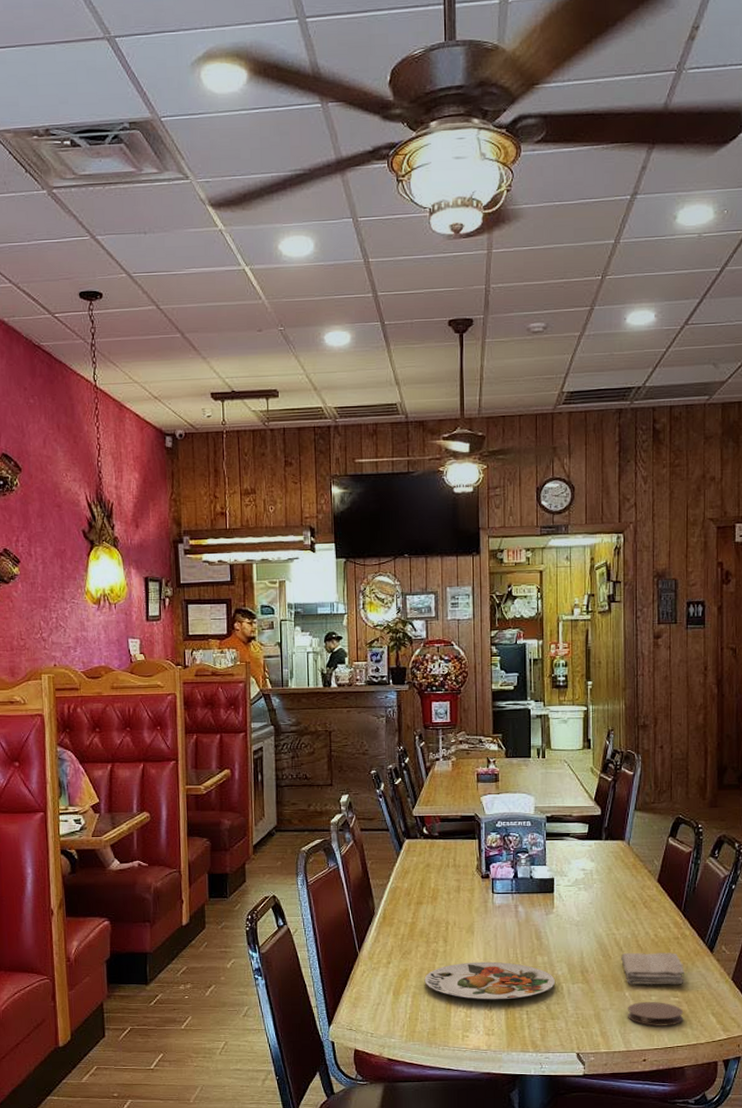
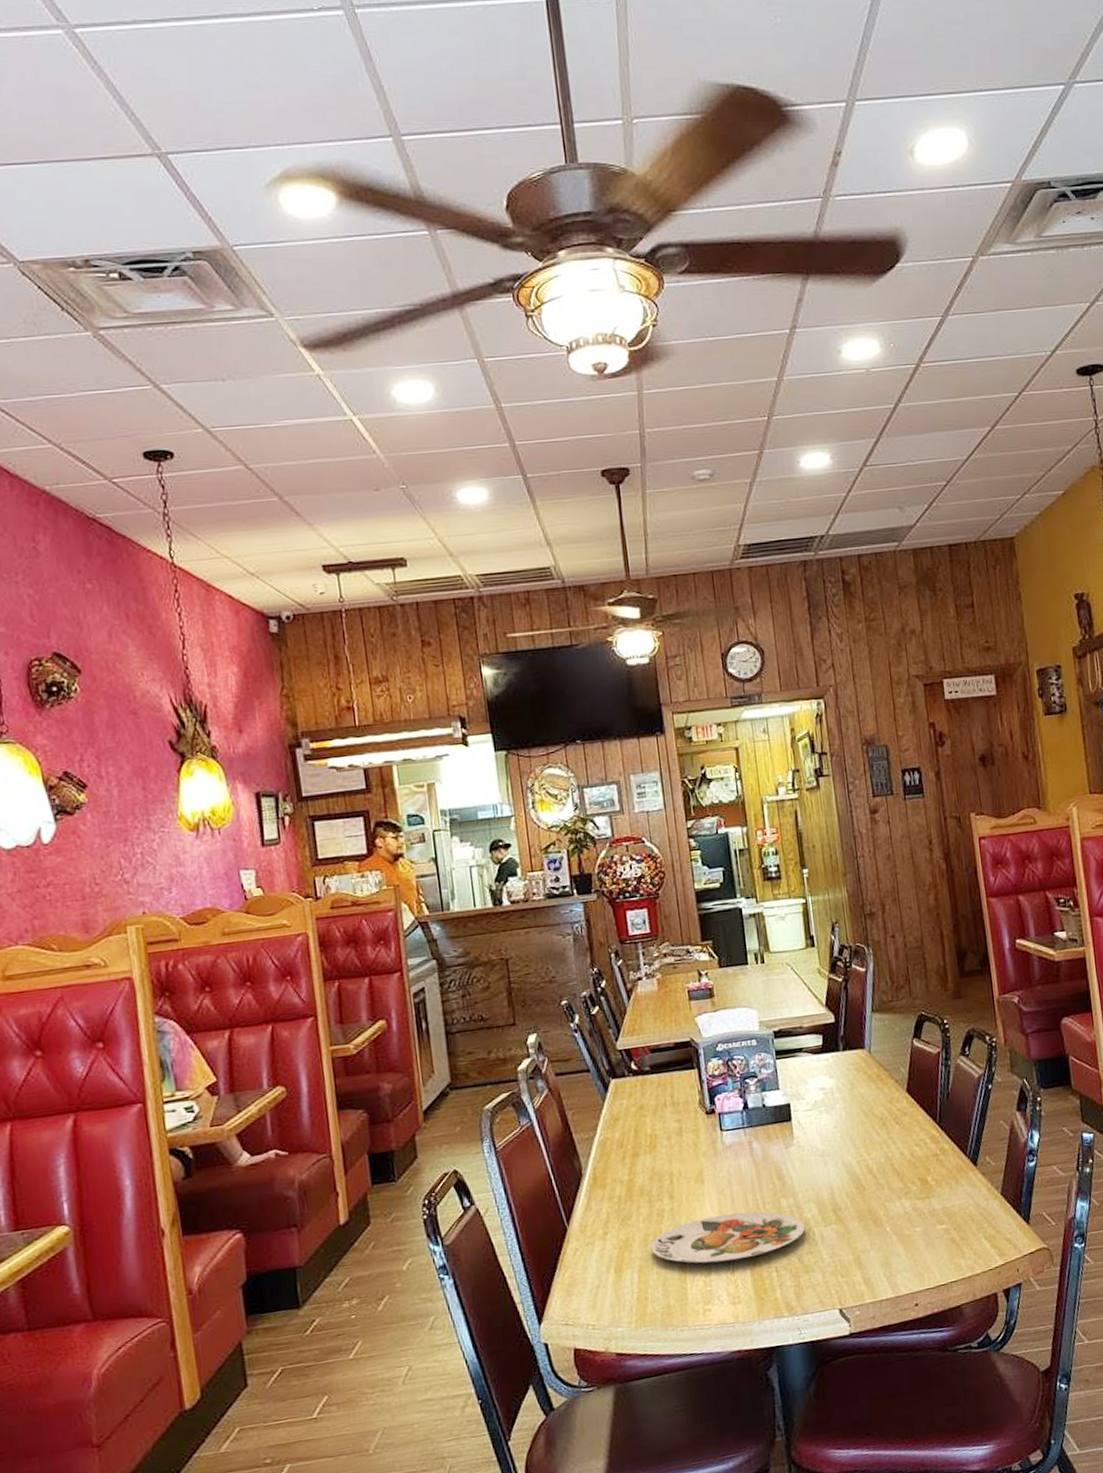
washcloth: present [621,952,684,985] -> none [876,1172,950,1217]
coaster: present [628,1001,684,1026] -> none [891,1232,955,1263]

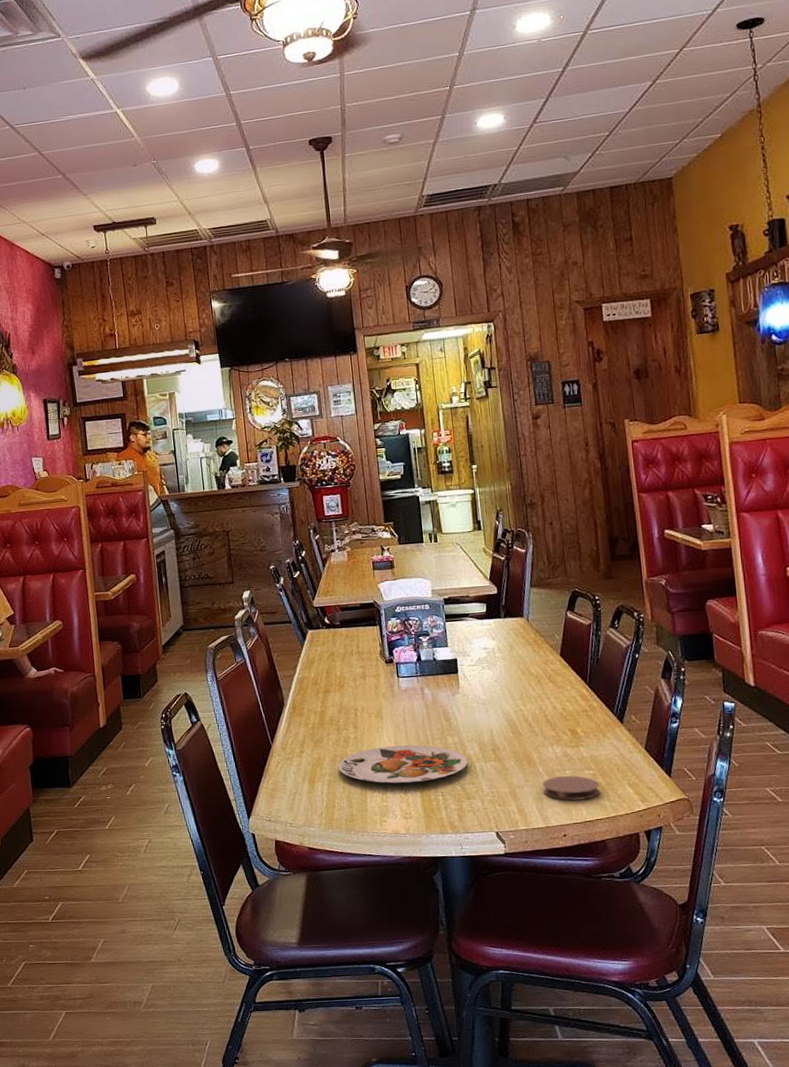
coaster: none [891,1232,955,1263] -> present [543,775,601,801]

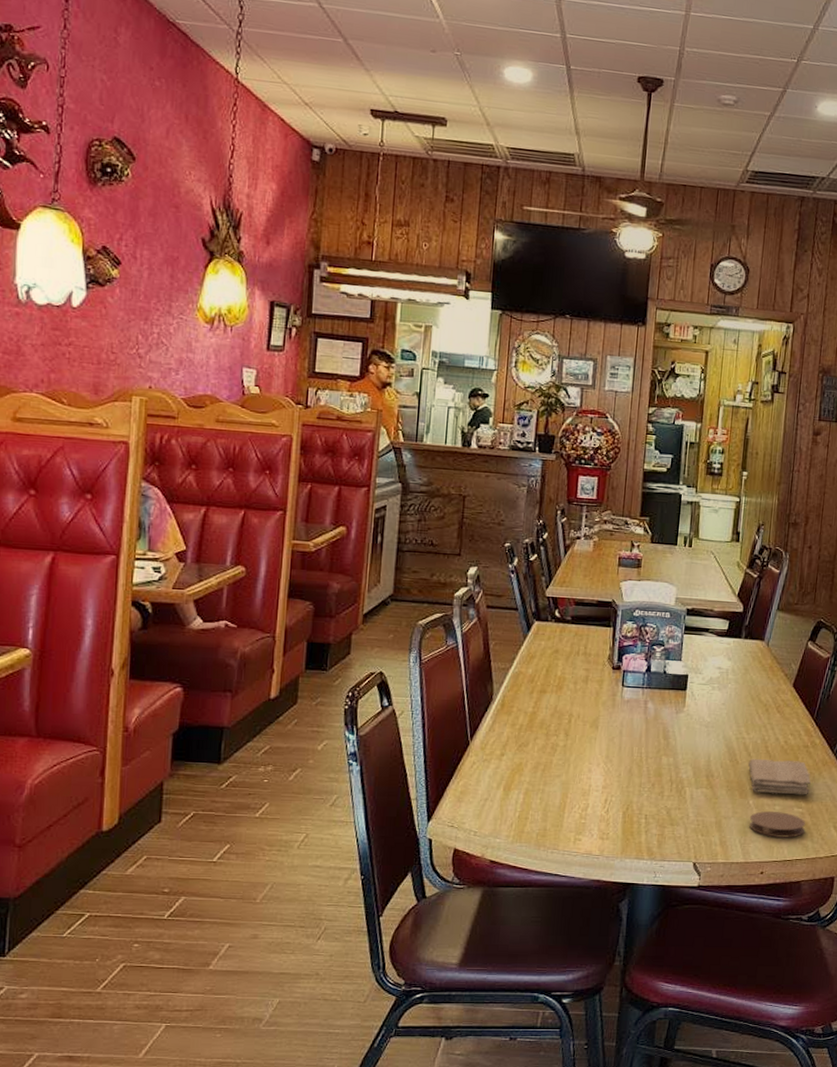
plate: present [338,745,467,784] -> none [539,759,678,802]
washcloth: none [531,725,597,760] -> present [748,758,811,795]

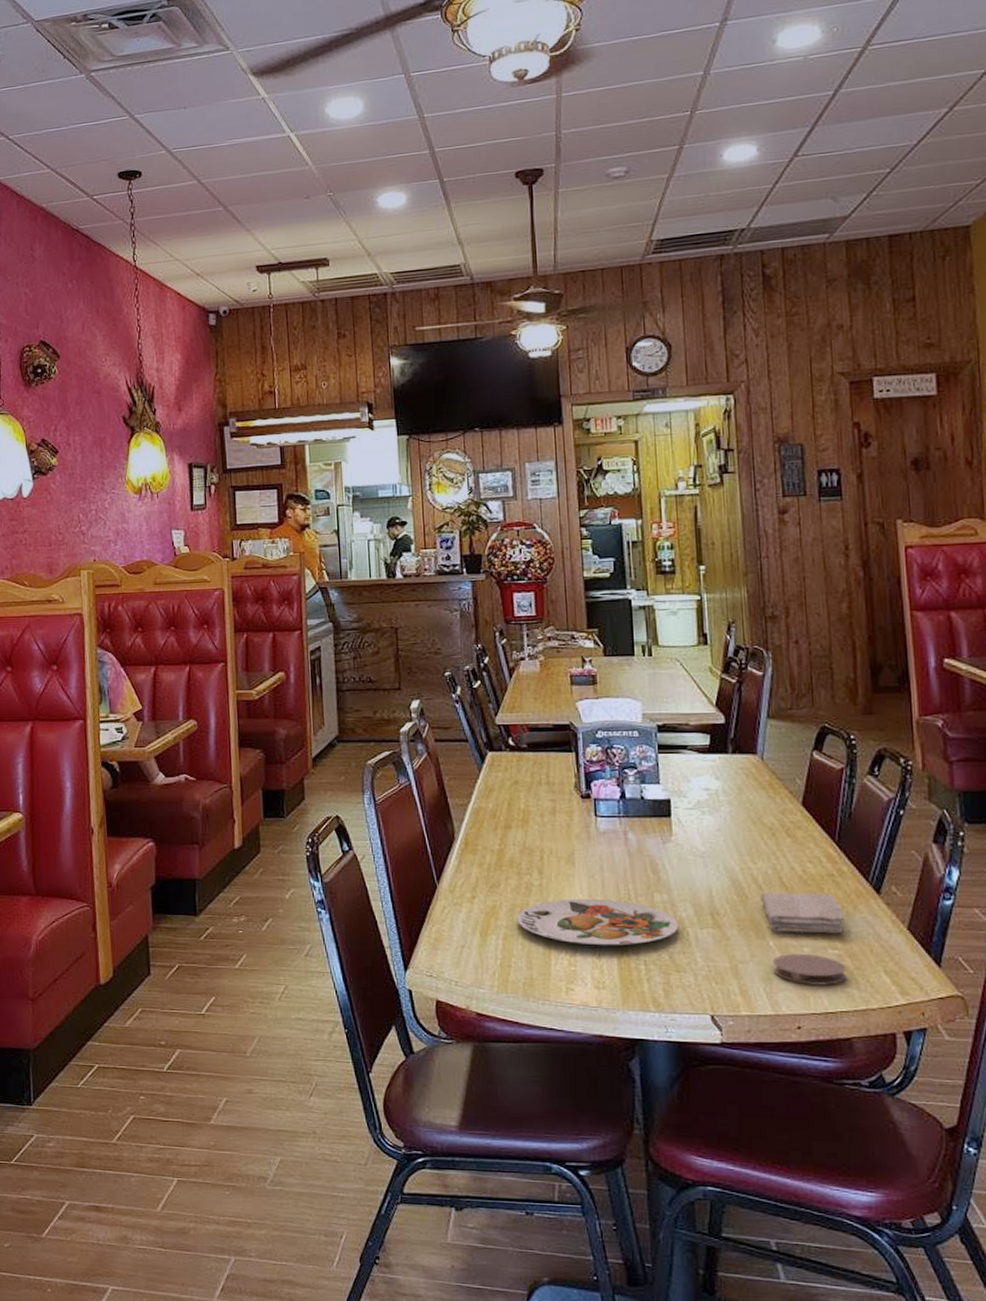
plate: none [539,759,678,802] -> present [517,898,678,946]

